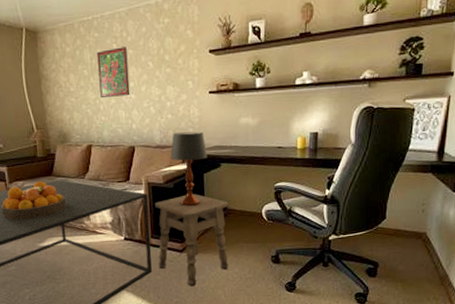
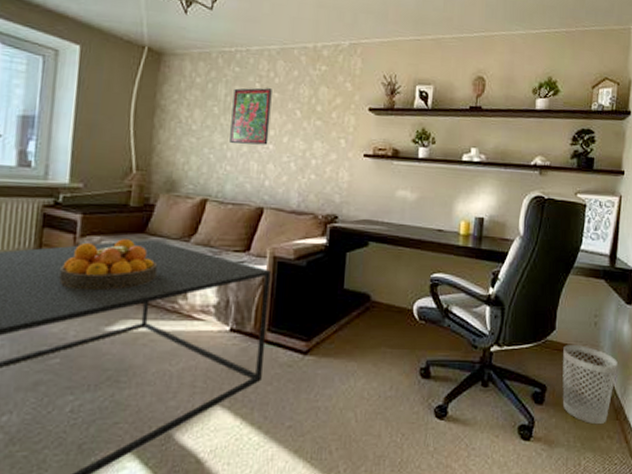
side table: present [155,194,229,286] -> none [271,277,373,404]
table lamp: present [170,131,207,207] -> none [307,197,354,294]
wastebasket: none [393,229,444,290] -> present [562,345,618,425]

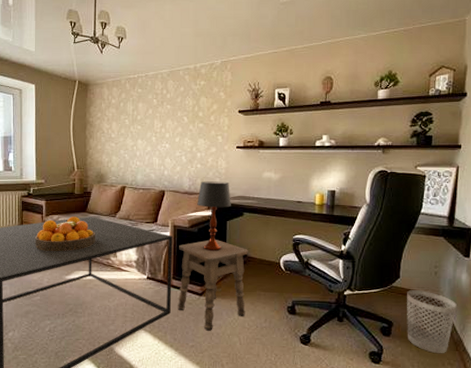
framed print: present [230,87,272,145] -> none [138,102,166,146]
side table: none [271,277,373,404] -> present [177,239,248,331]
table lamp: none [307,197,354,294] -> present [197,181,231,252]

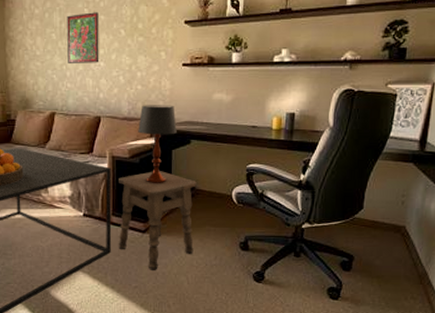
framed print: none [138,102,166,146] -> present [67,12,99,65]
wastebasket: present [407,290,457,354] -> none [368,222,424,288]

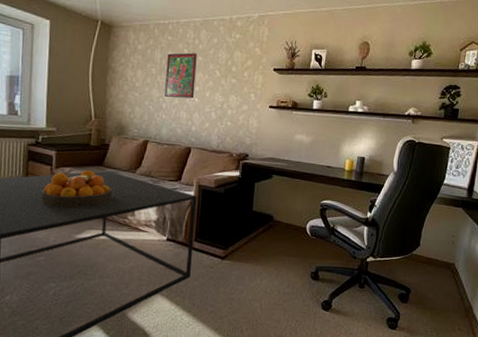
side table: present [118,171,197,270] -> none [198,201,275,296]
table lamp: present [138,105,177,184] -> none [225,140,261,214]

